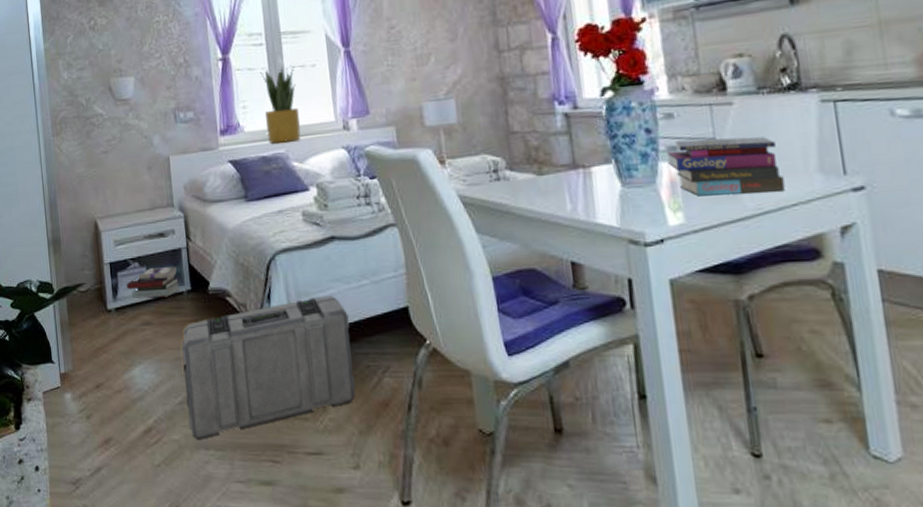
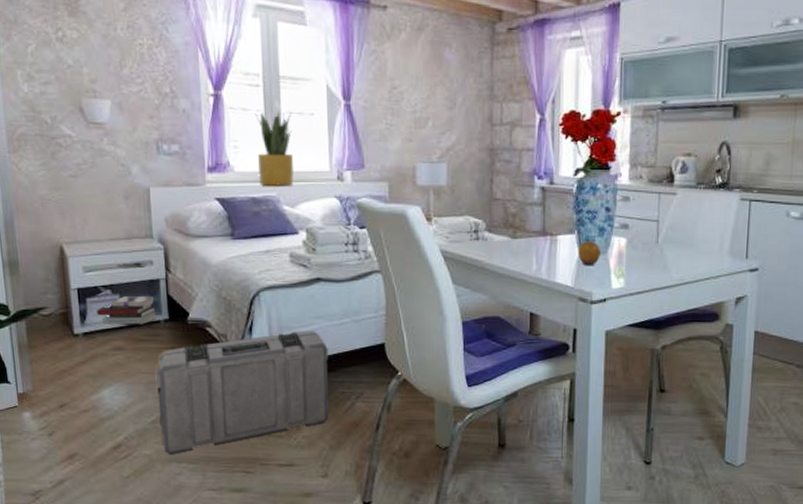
fruit: none [618,170,648,201] -> present [578,241,600,266]
books: present [667,136,785,197] -> none [618,220,703,267]

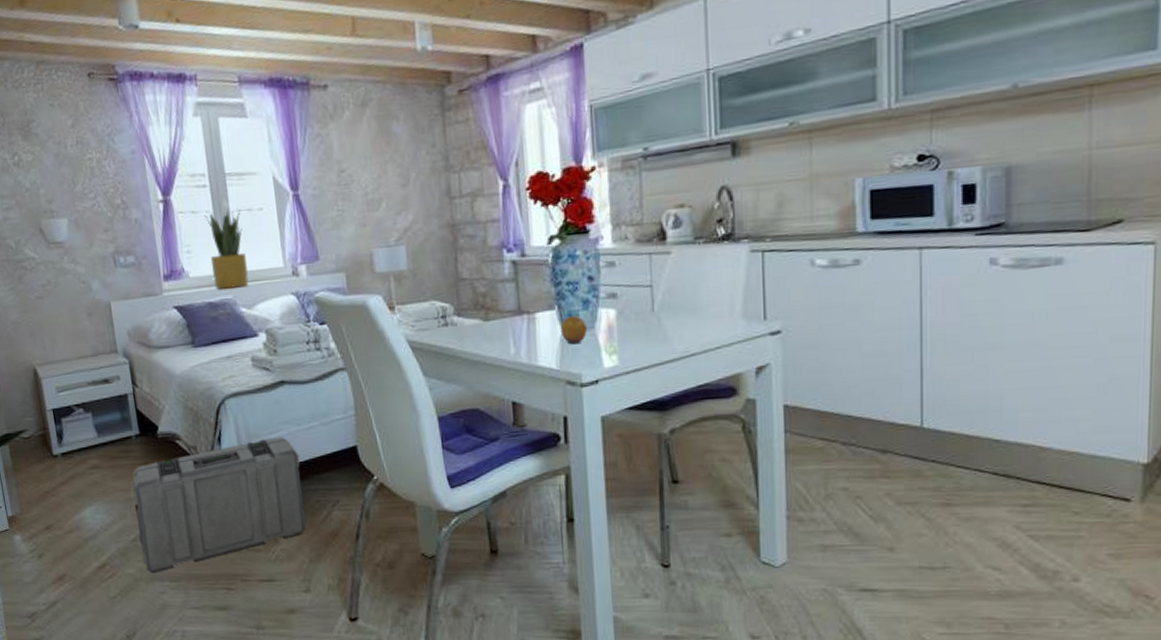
books: present [97,296,156,325] -> none [72,412,128,444]

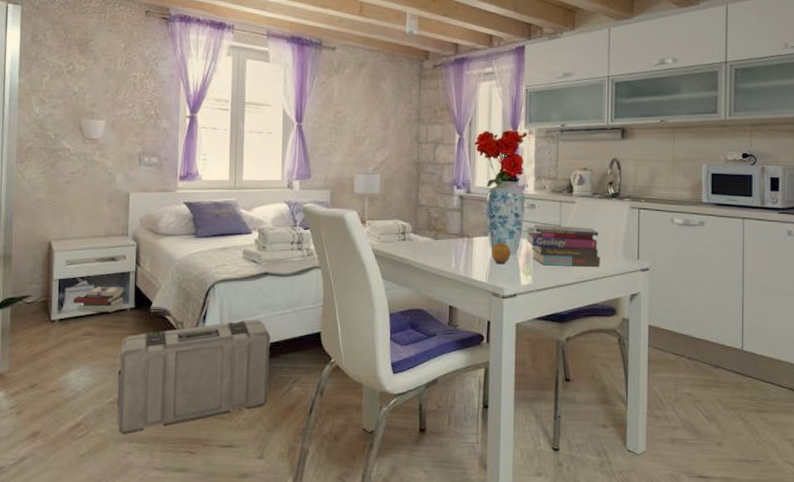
books: none [72,412,128,444] -> present [73,287,124,313]
planter: present [204,208,249,289] -> none [222,129,254,193]
books: none [606,284,711,340] -> present [526,225,600,267]

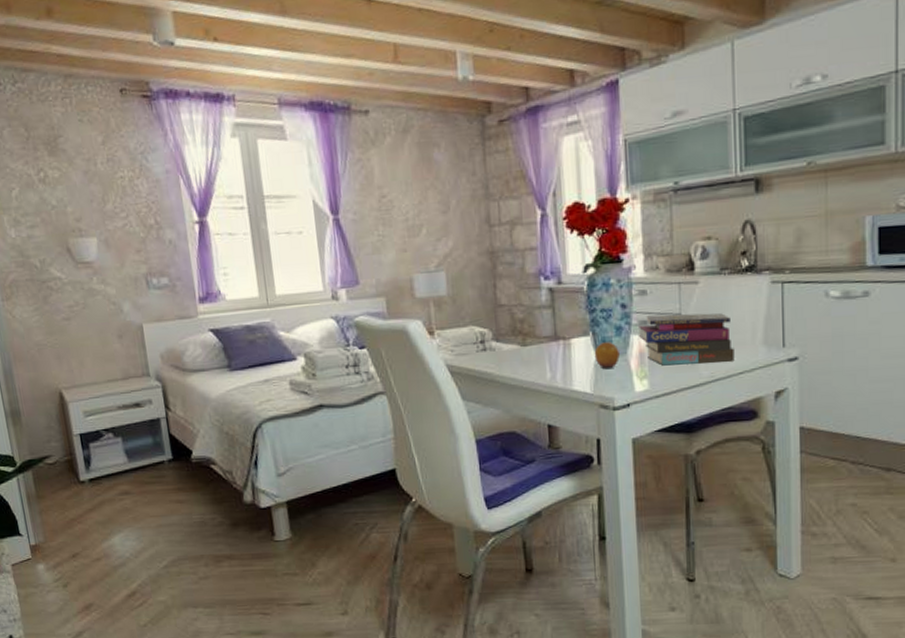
books: present [73,287,124,313] -> none [100,437,160,469]
suitcase: present [116,320,271,434] -> none [164,460,344,599]

